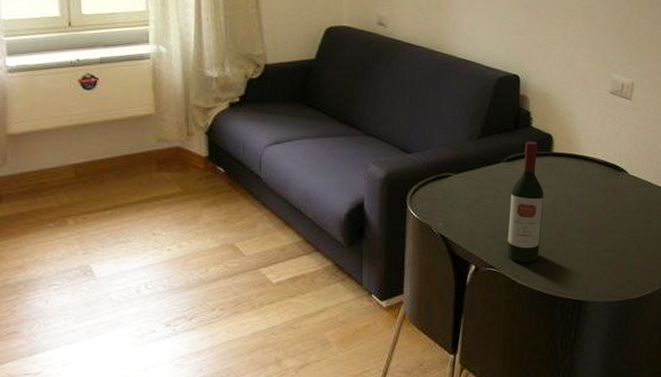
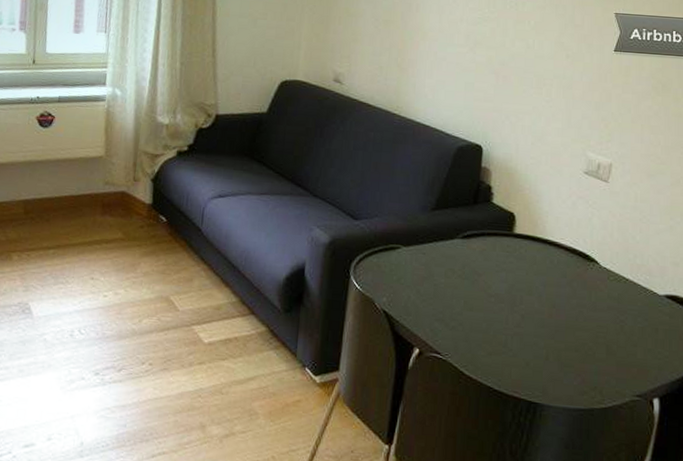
wine bottle: present [506,141,544,263] -> none [455,218,502,353]

